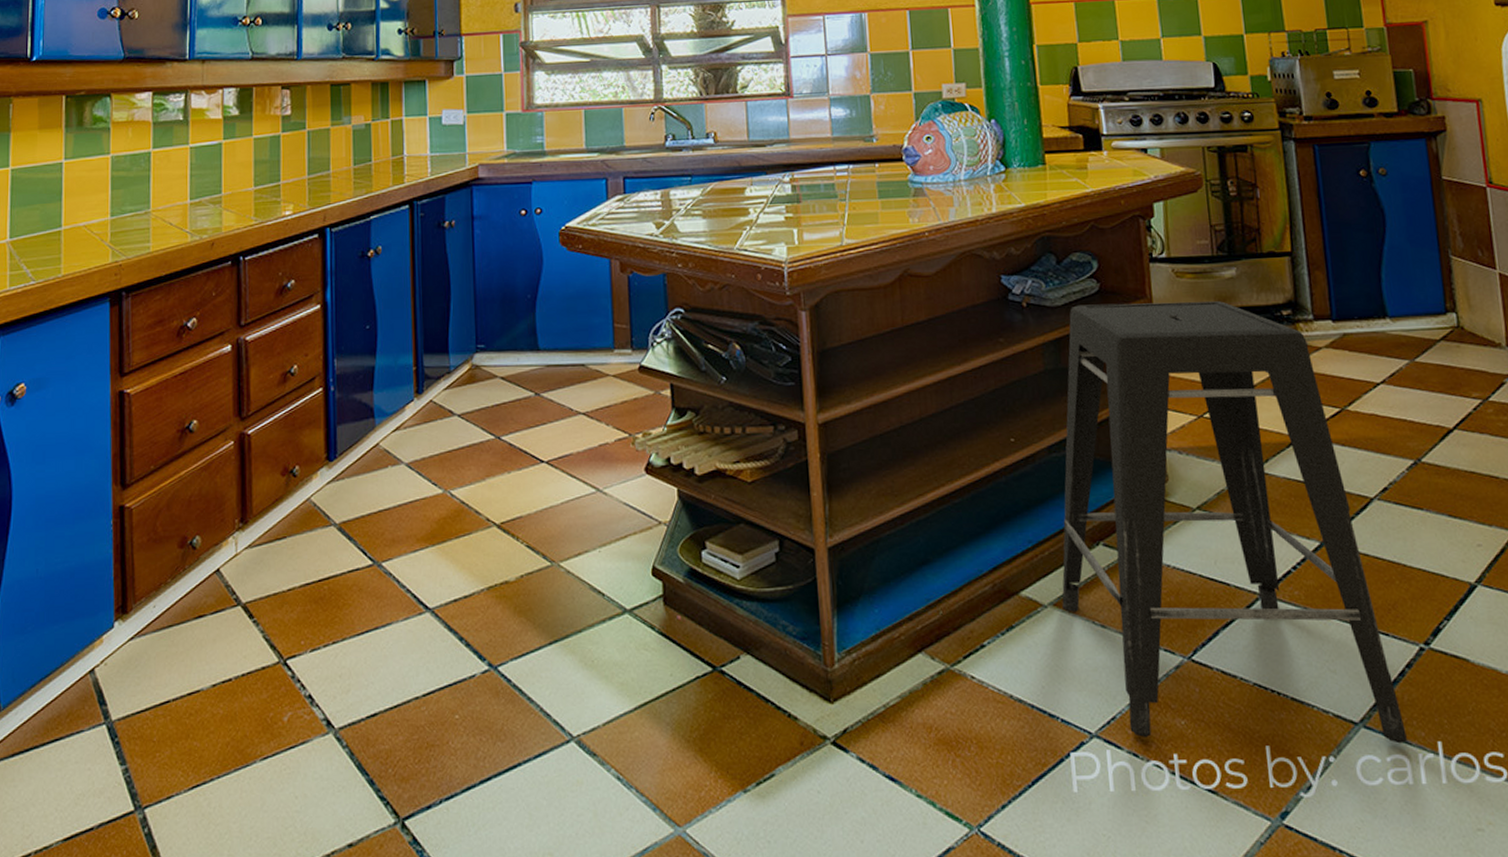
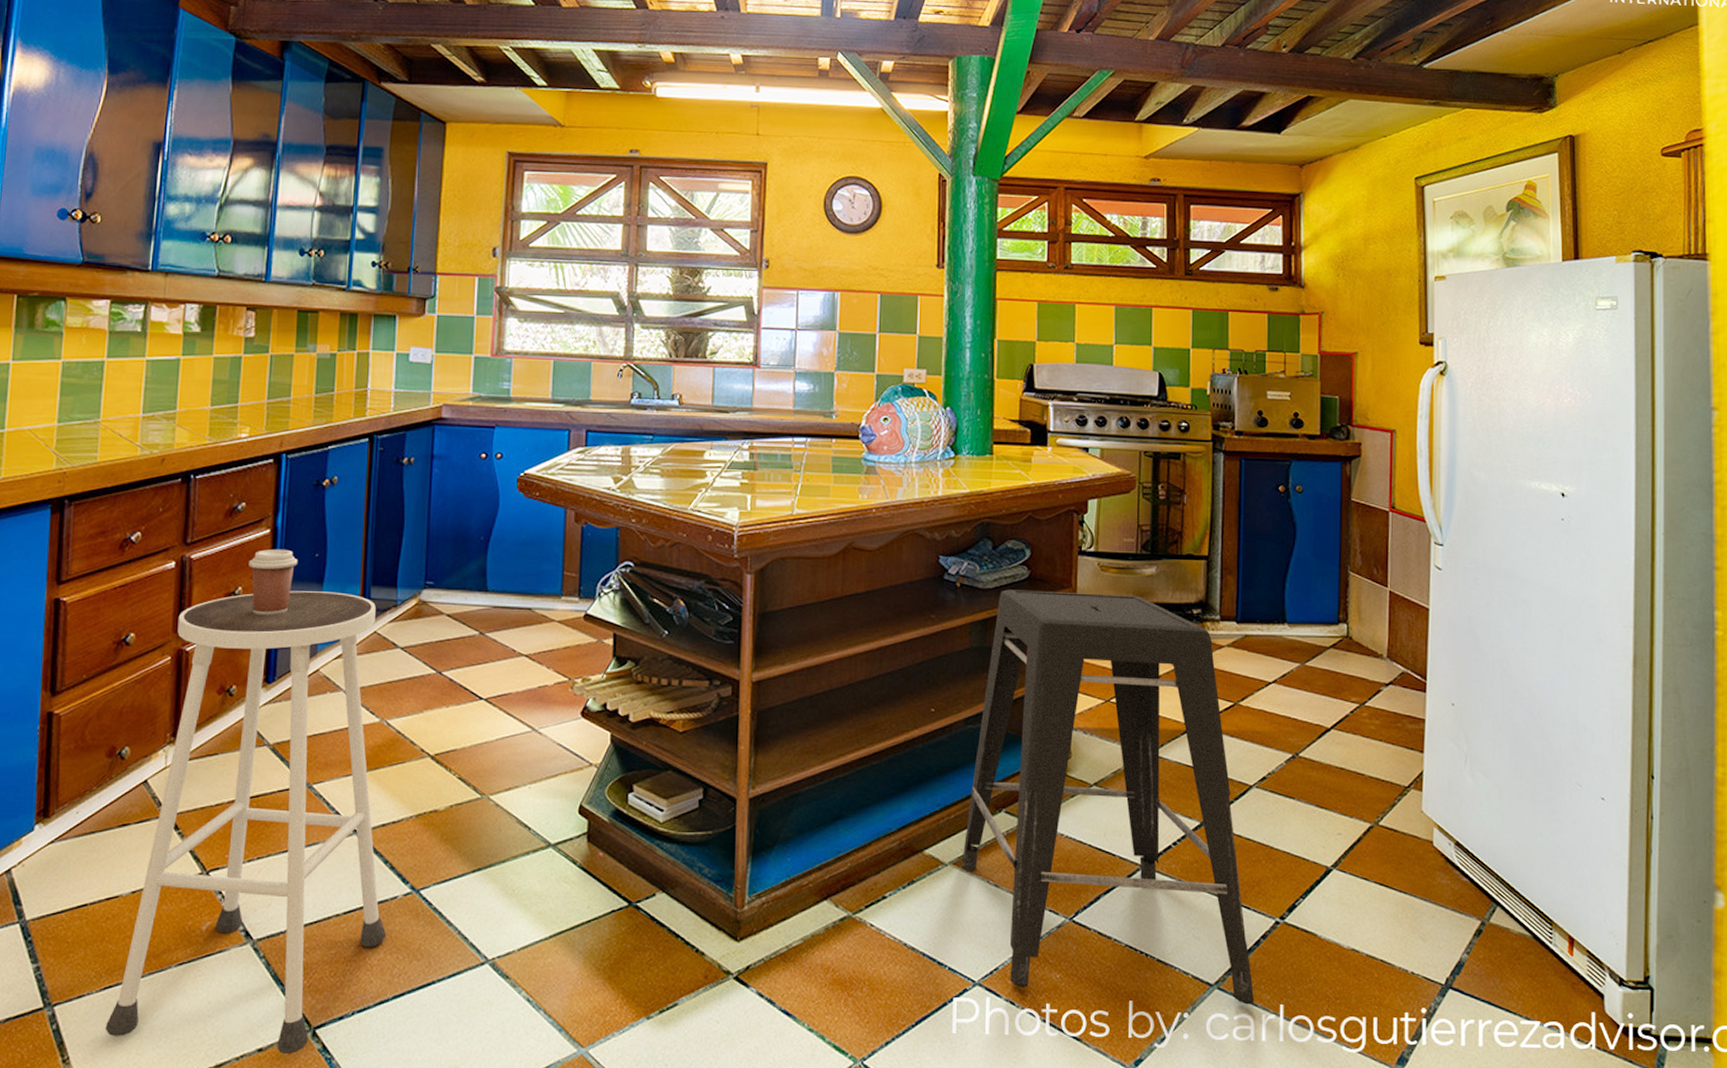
stool: none [195,363,468,849] -> present [105,591,387,1055]
coffee cup: none [302,323,350,393] -> present [249,549,298,616]

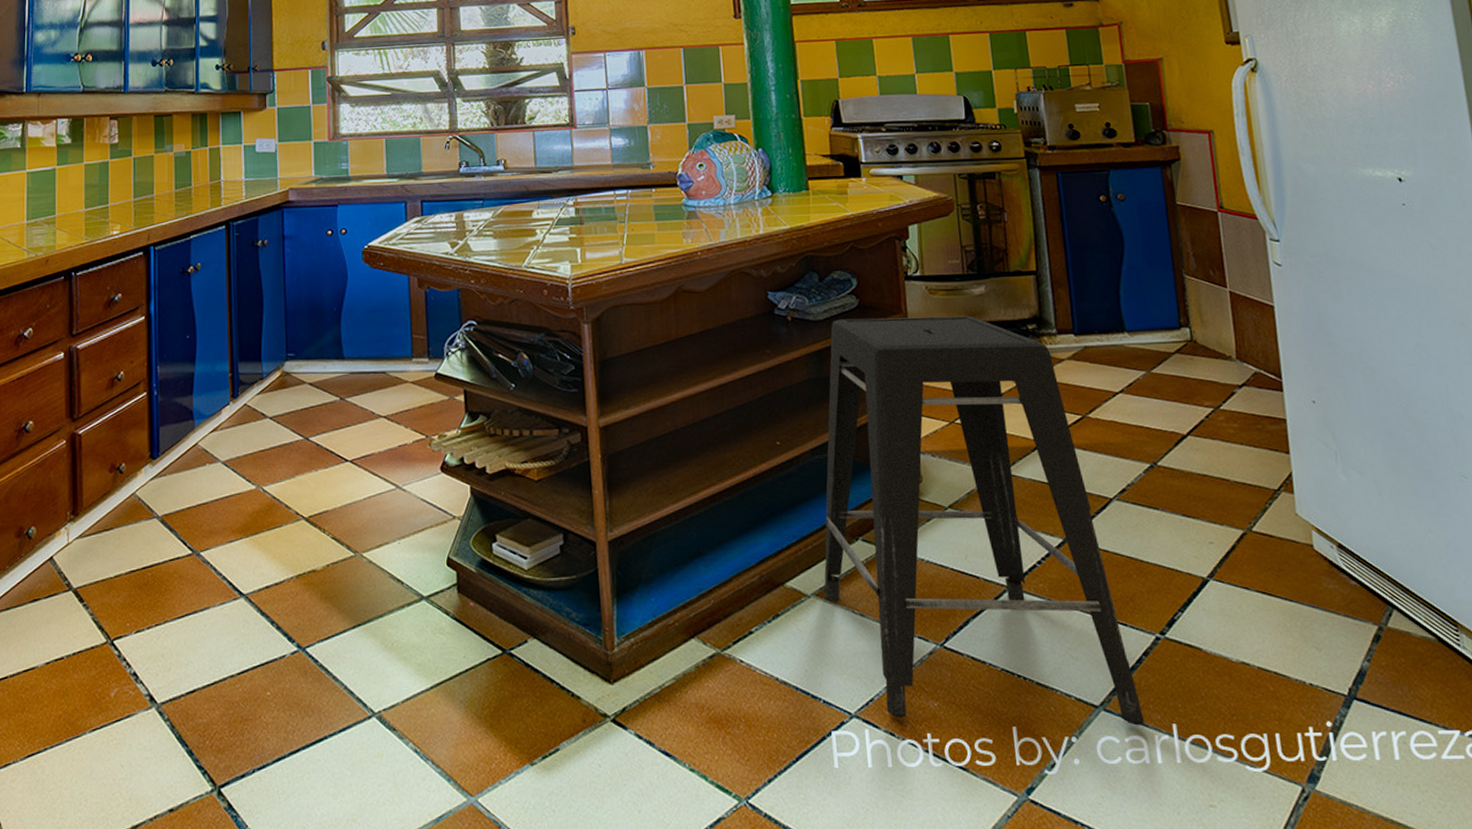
stool: present [105,591,387,1055] -> none [30,370,279,814]
coffee cup: present [249,549,298,616] -> none [128,333,171,397]

